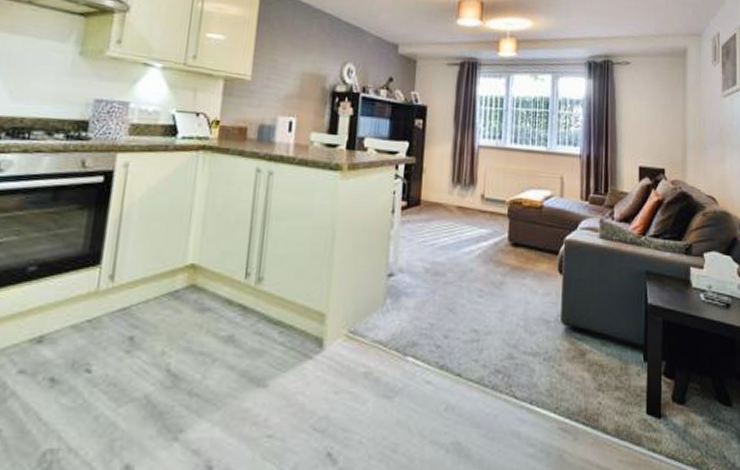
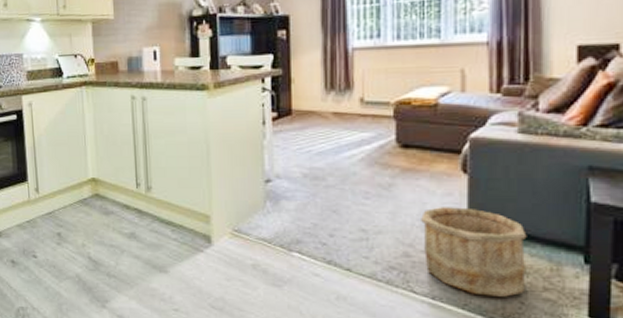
wooden bucket: none [525,306,605,398] -> present [421,207,527,297]

